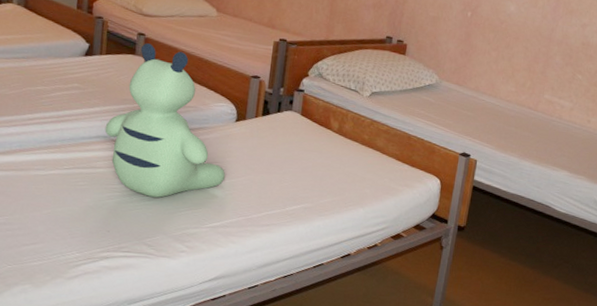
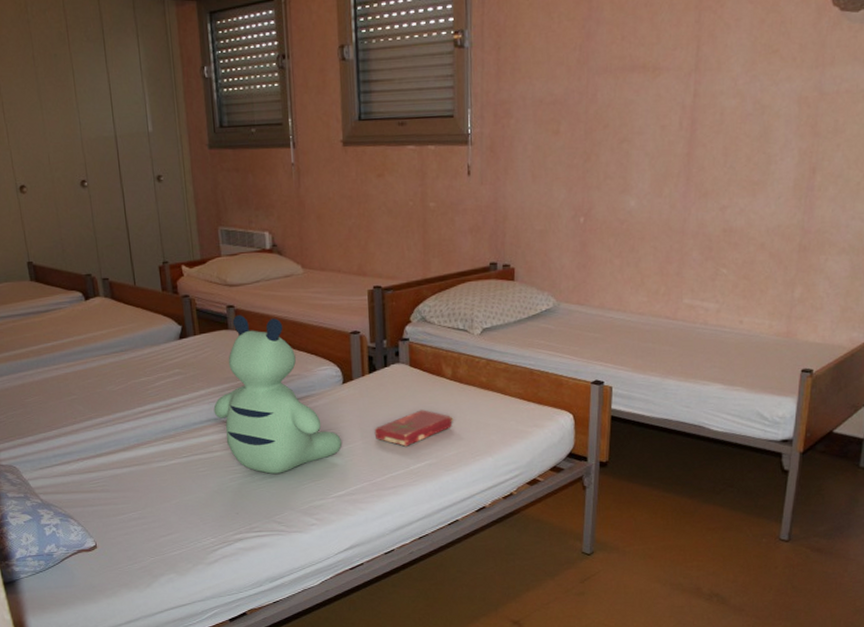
book: none [258,156,334,188] -> present [374,410,454,447]

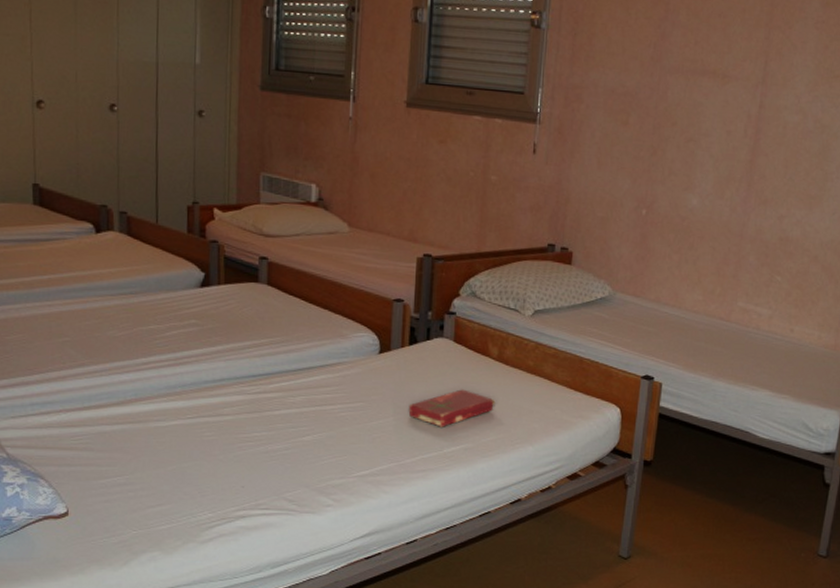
bear: present [213,315,342,474] -> none [230,268,371,446]

